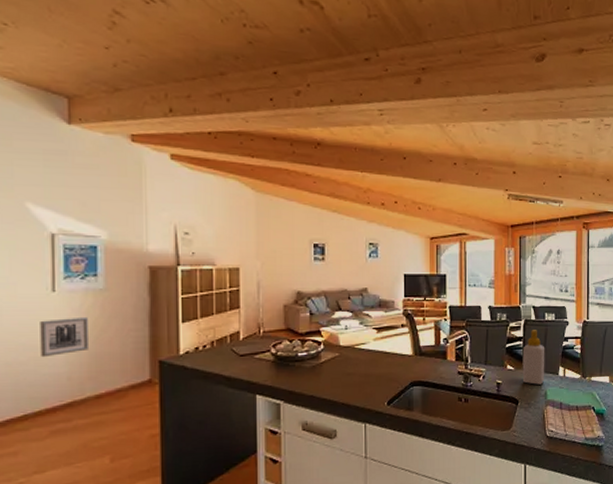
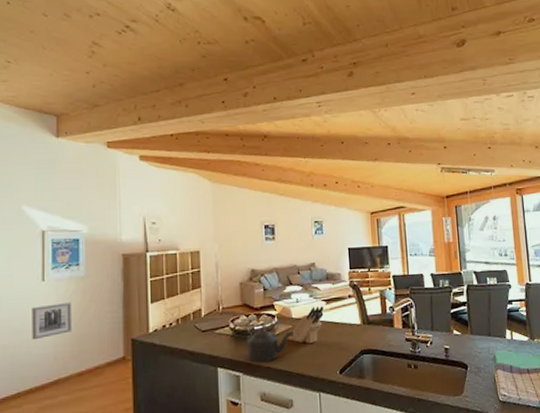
kettle: none [288,342,340,391] -> present [245,315,293,363]
knife block: none [335,335,374,372] -> present [288,306,324,343]
soap bottle: present [522,330,545,385] -> none [467,294,493,349]

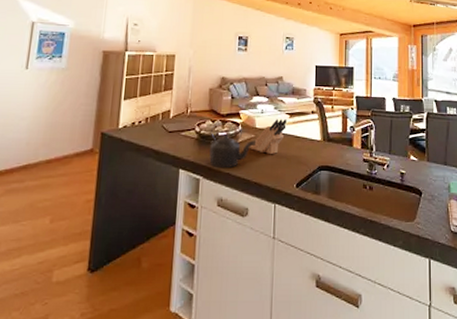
wall art: present [32,301,71,340] -> none [9,91,50,124]

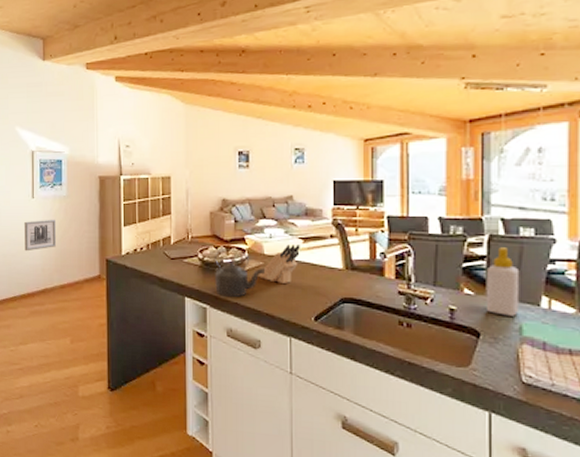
wall art: none [9,91,50,124] -> present [24,219,56,252]
soap bottle: none [425,122,448,177] -> present [485,247,520,316]

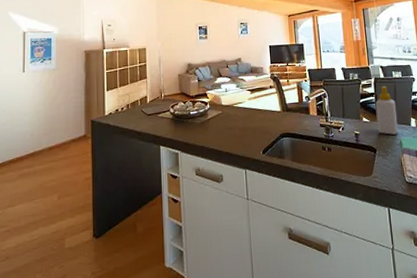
wall art: present [24,219,56,252] -> none [14,89,45,120]
kettle: present [214,249,265,298] -> none [183,102,223,143]
knife block: present [259,244,300,283] -> none [219,95,249,127]

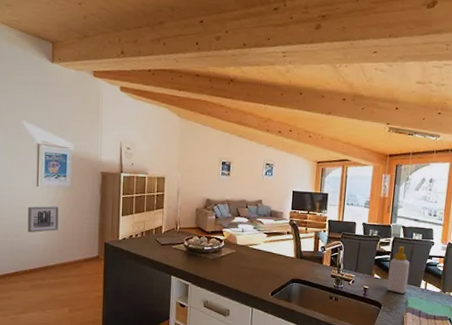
wall art: none [14,89,45,120] -> present [28,206,59,233]

